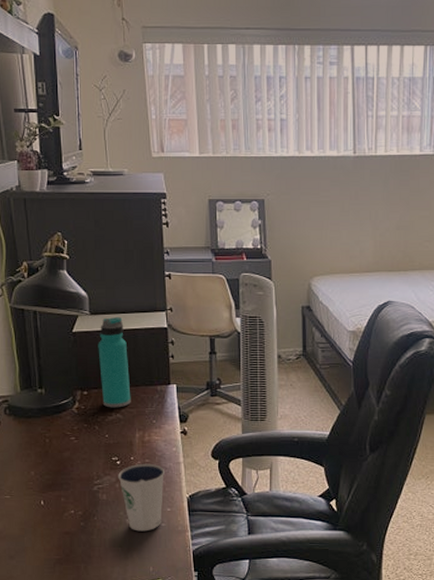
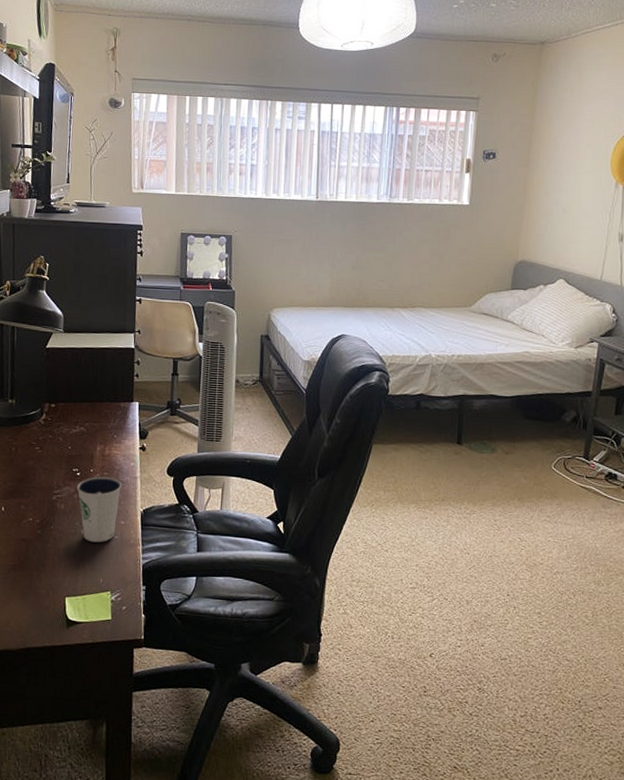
water bottle: present [98,316,131,408] -> none [68,335,96,422]

